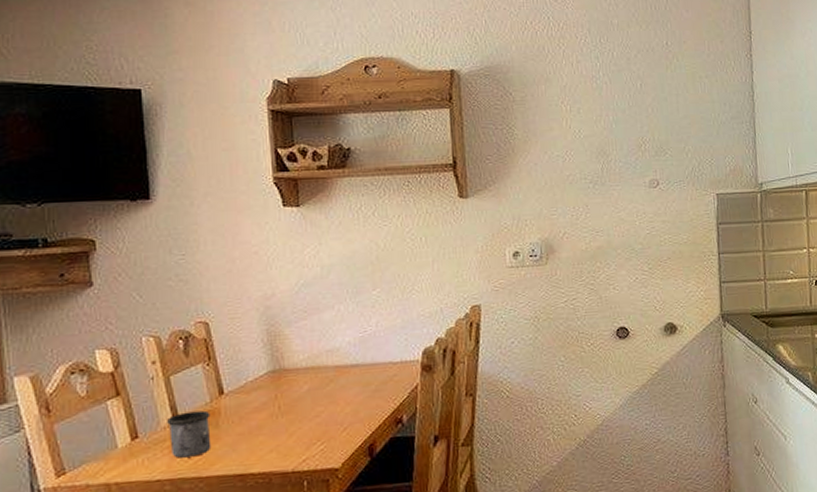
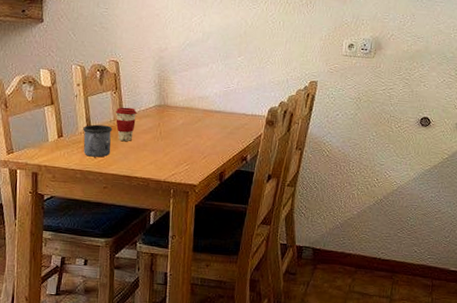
coffee cup: none [211,380,243,429] -> present [115,107,137,142]

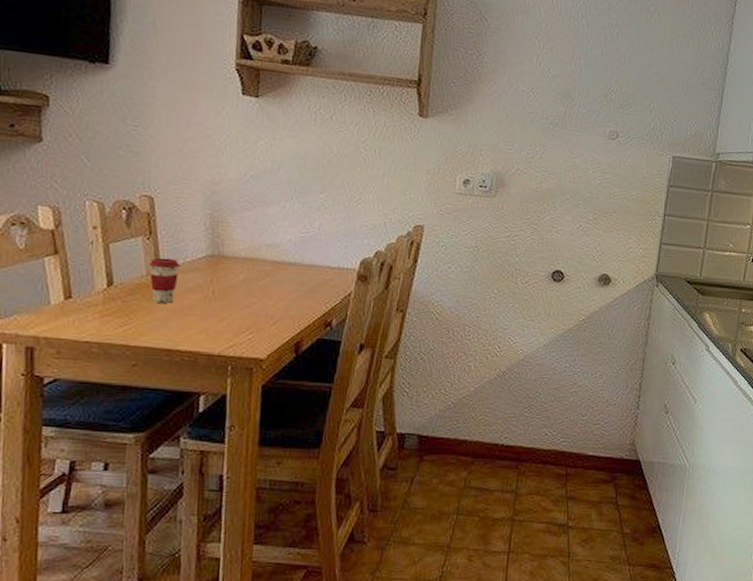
mug: present [83,124,113,157] -> none [102,281,145,325]

